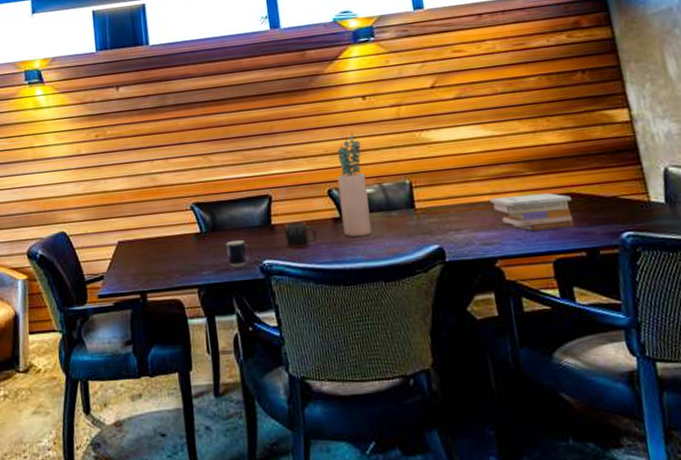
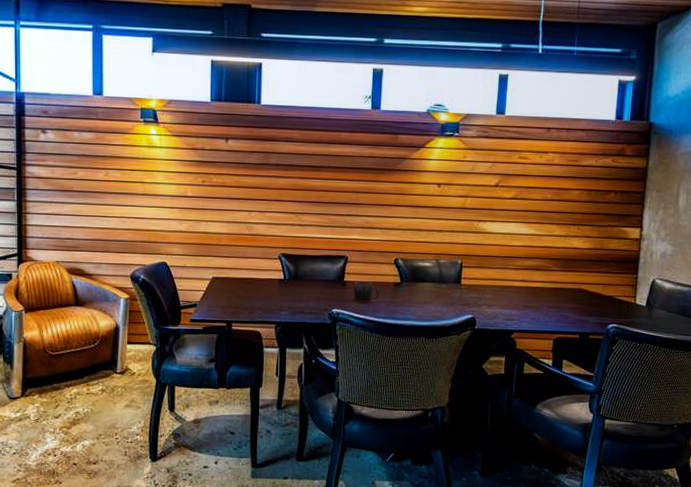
mug: present [225,240,253,267] -> none [303,290,325,312]
vase: present [337,132,372,238] -> none [401,213,429,301]
books: present [490,193,575,231] -> none [519,284,580,315]

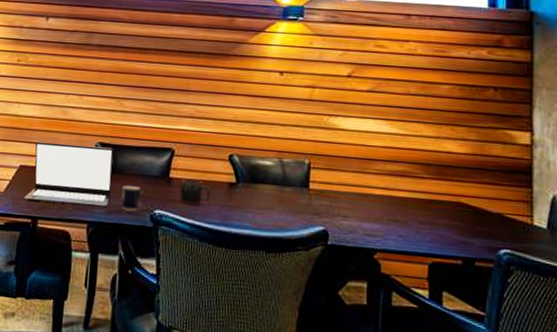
laptop: none [217,255,295,309] -> present [23,141,114,207]
mug: none [303,290,325,312] -> present [121,185,147,212]

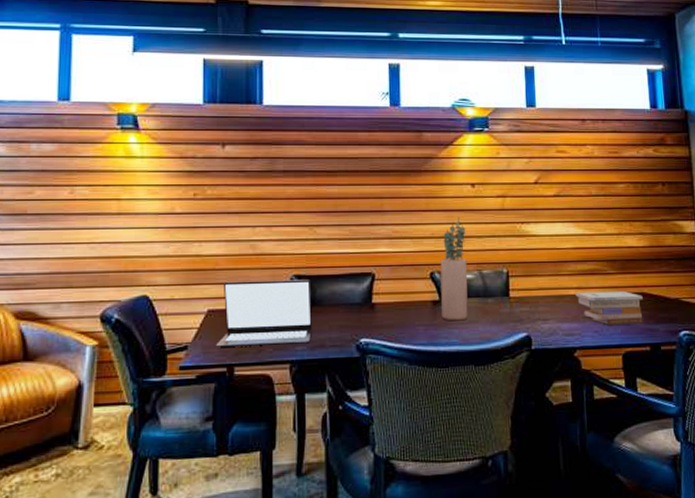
mug: present [121,185,147,212] -> none [323,317,351,344]
mug: present [179,178,211,206] -> none [383,301,415,329]
vase: none [237,104,270,206] -> present [440,218,468,321]
books: none [381,192,459,235] -> present [575,291,643,325]

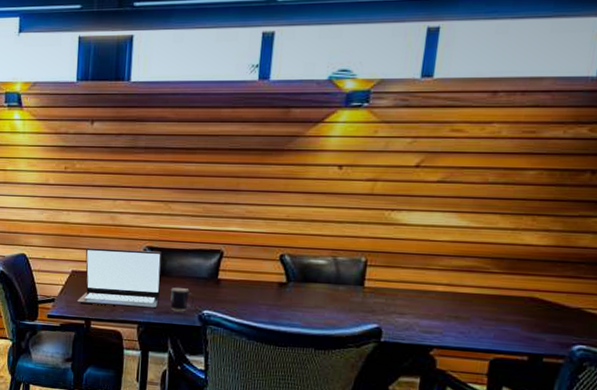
mug: none [323,317,351,344] -> present [170,287,195,312]
vase: present [440,218,468,321] -> none [287,201,326,305]
books: present [575,291,643,325] -> none [443,289,532,331]

